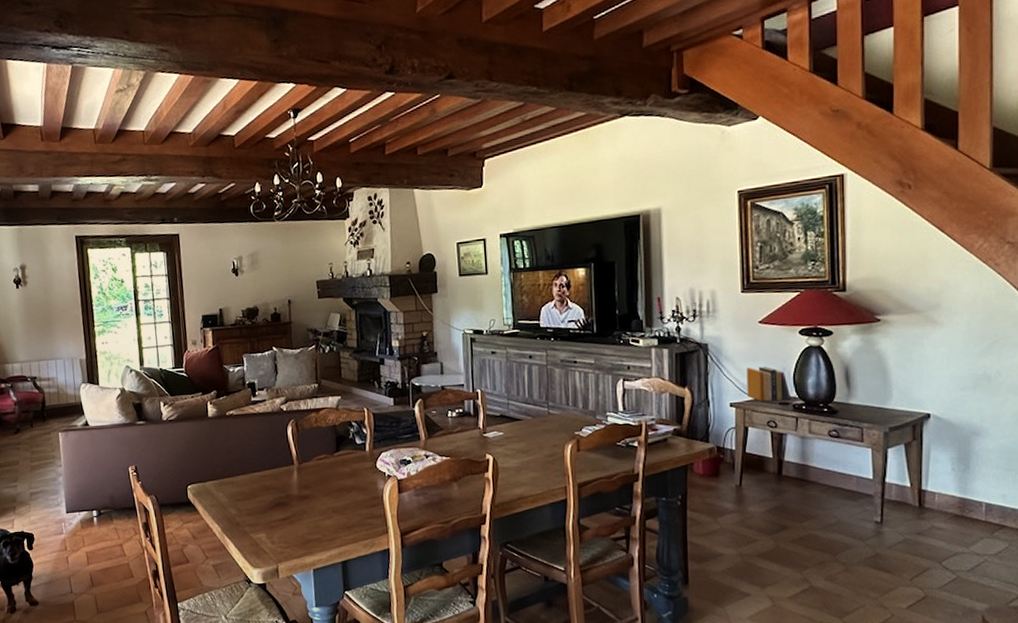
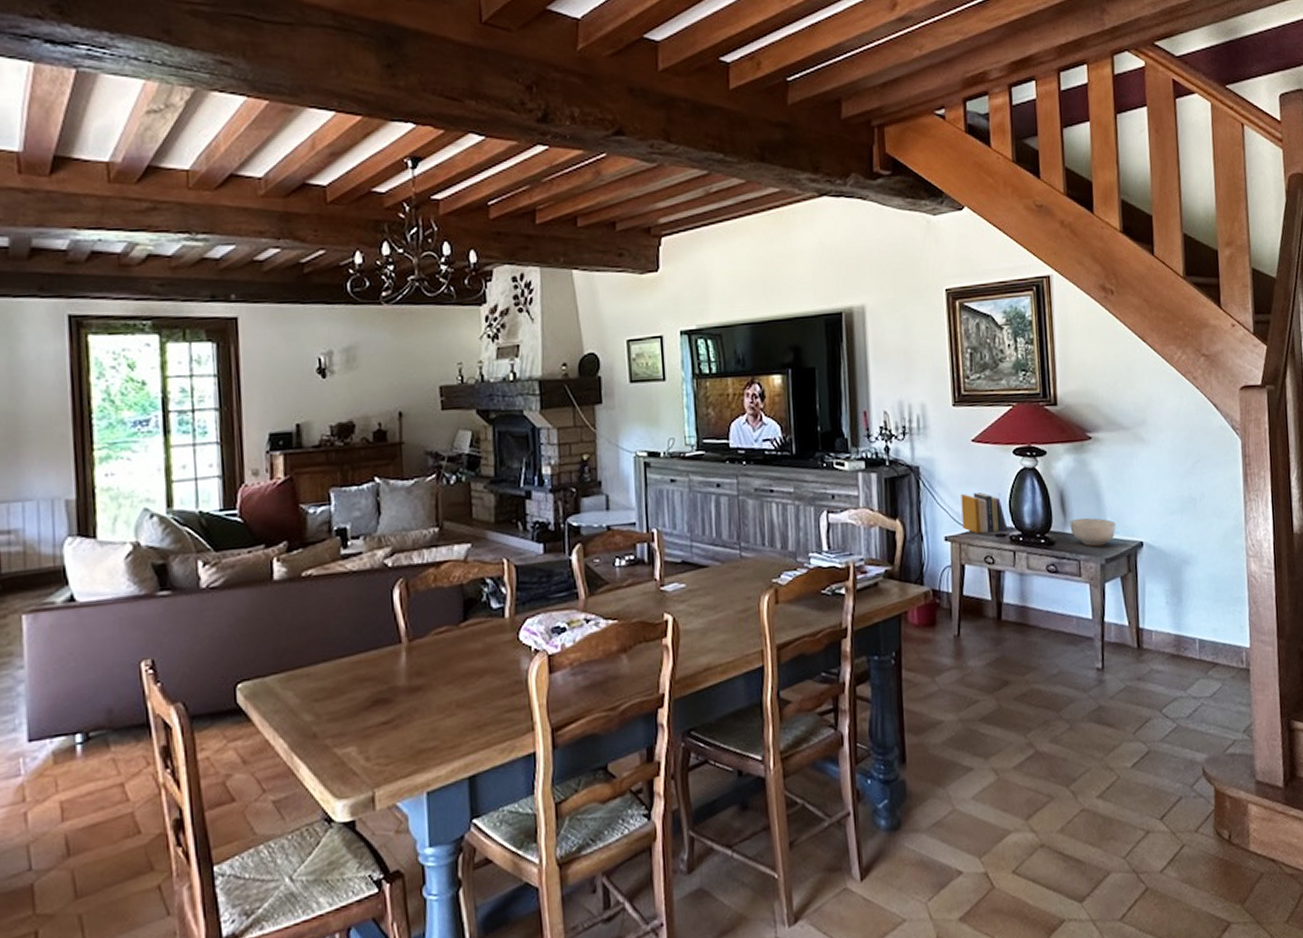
bowl: none [854,391,902,417] -> present [1069,518,1116,547]

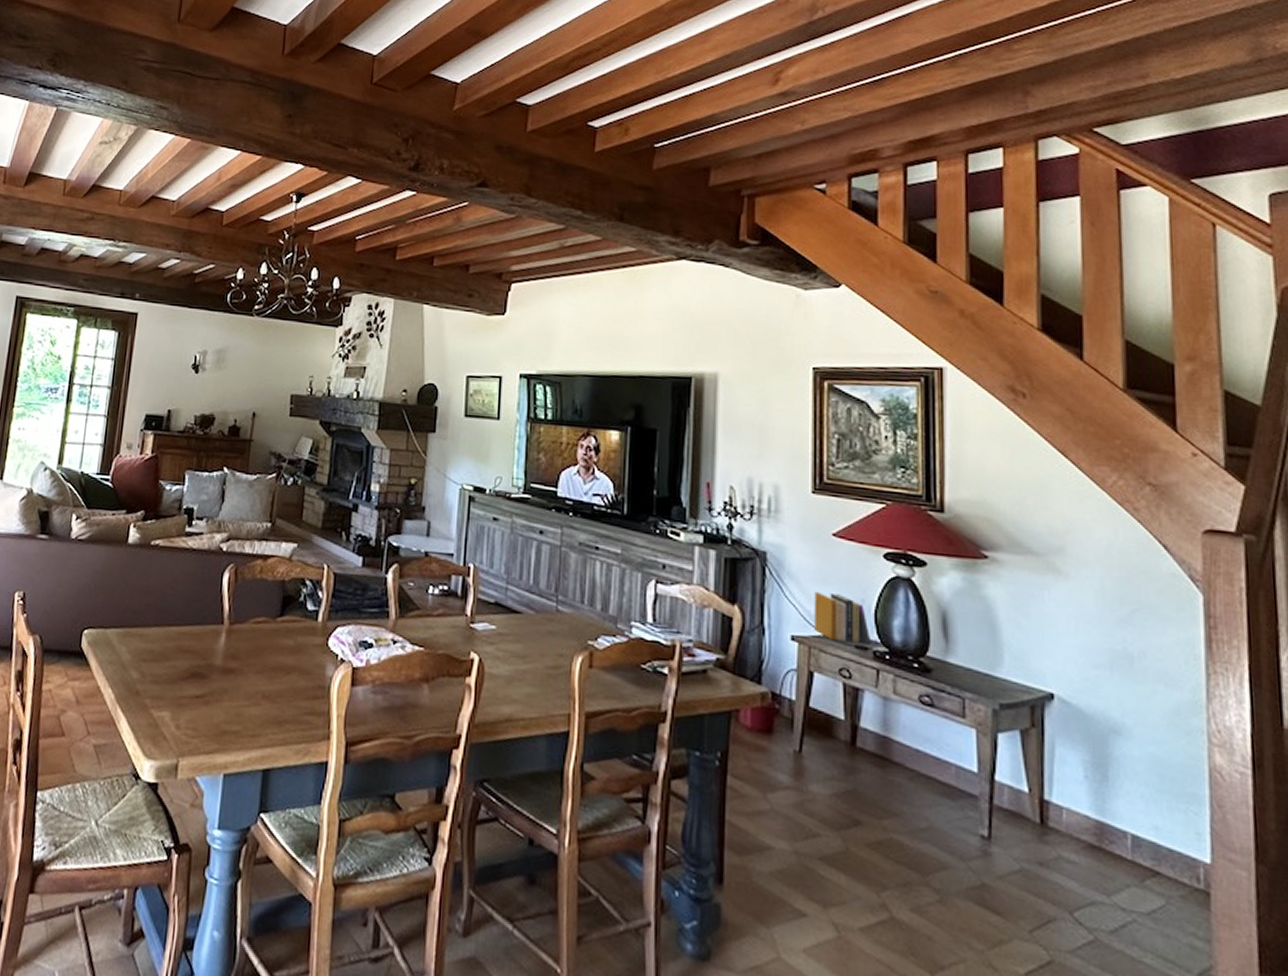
bowl: present [1069,518,1116,547] -> none [953,647,1016,688]

